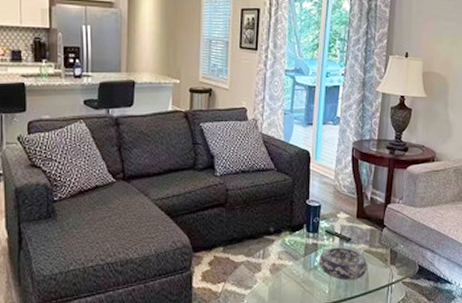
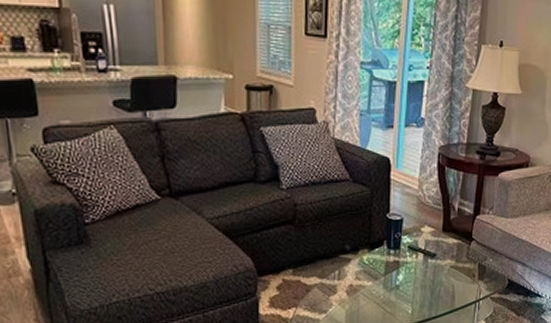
decorative bowl: present [319,247,368,281] -> none [401,263,454,299]

